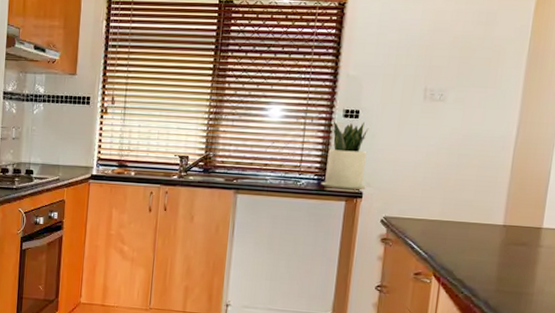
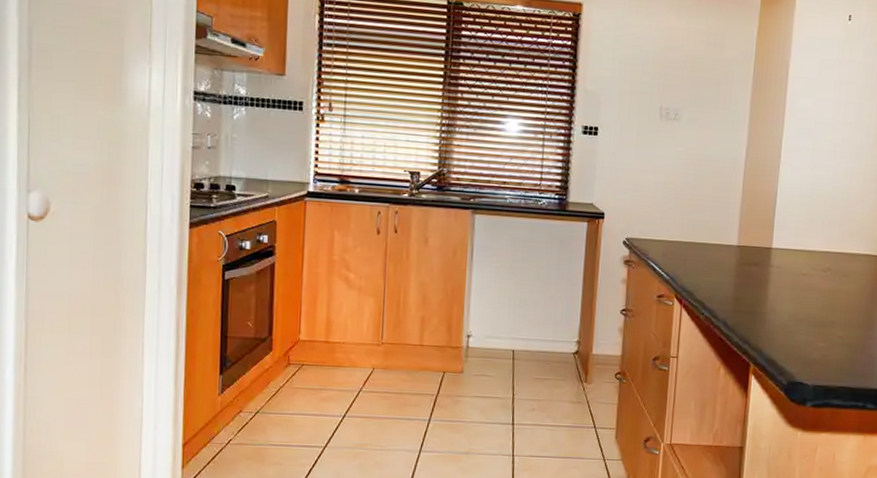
planter: present [321,121,369,191] -> none [562,137,609,211]

